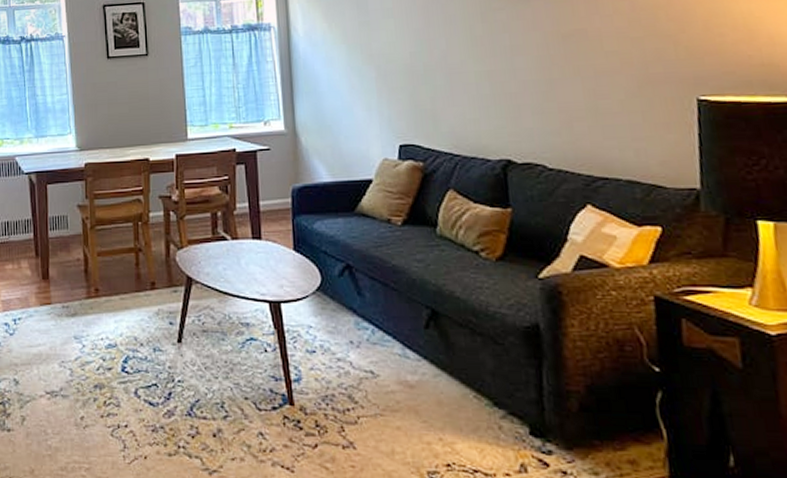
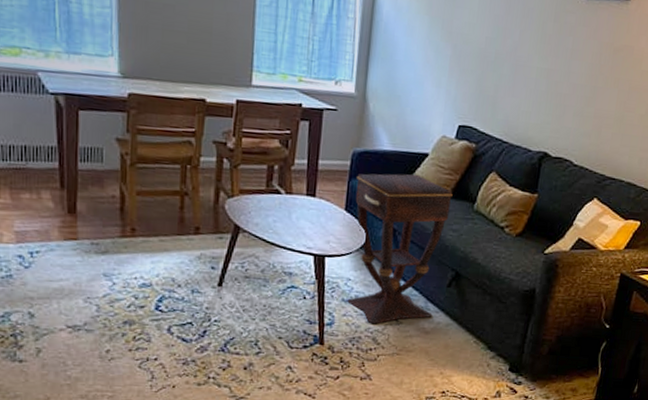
side table: none [300,203,414,379] -> present [347,173,453,324]

